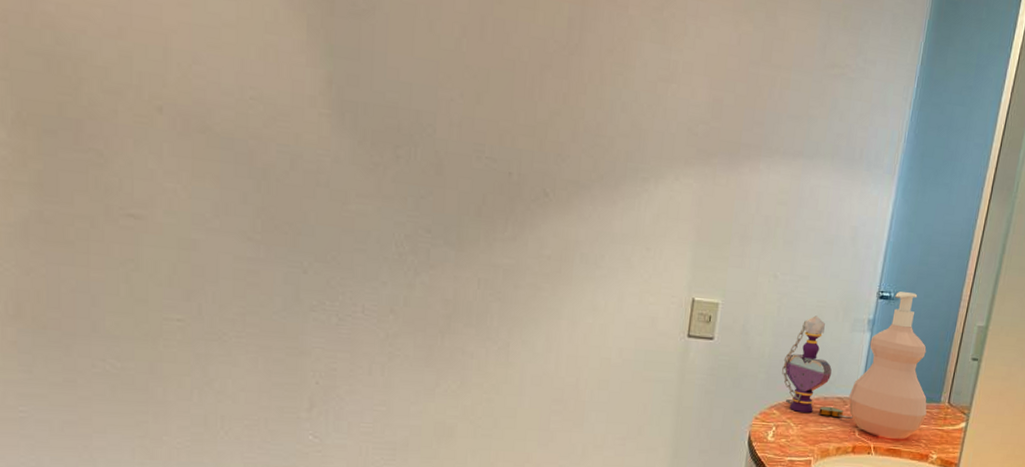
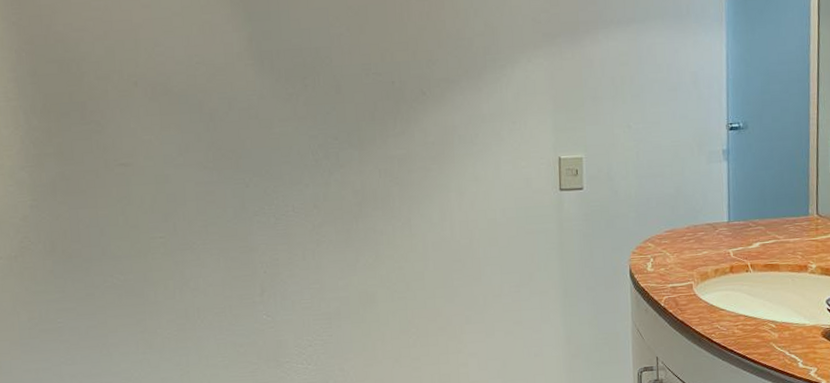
perfume bottle: present [782,316,853,420] -> none [649,154,725,243]
soap bottle: present [848,291,927,439] -> none [717,119,797,255]

